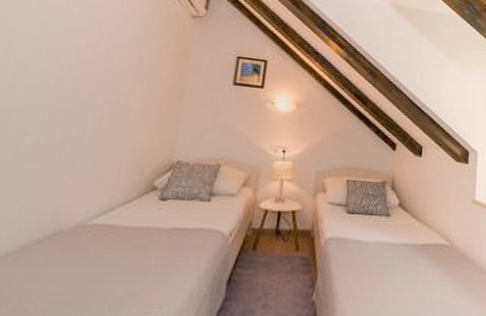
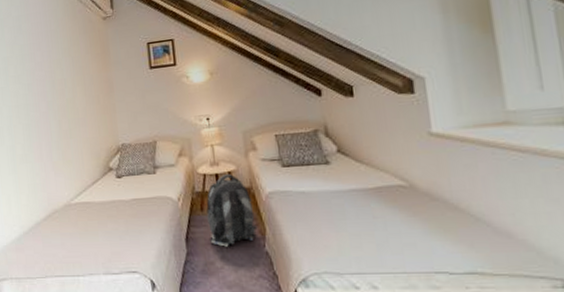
backpack: none [255,213,311,293] -> present [206,174,258,247]

